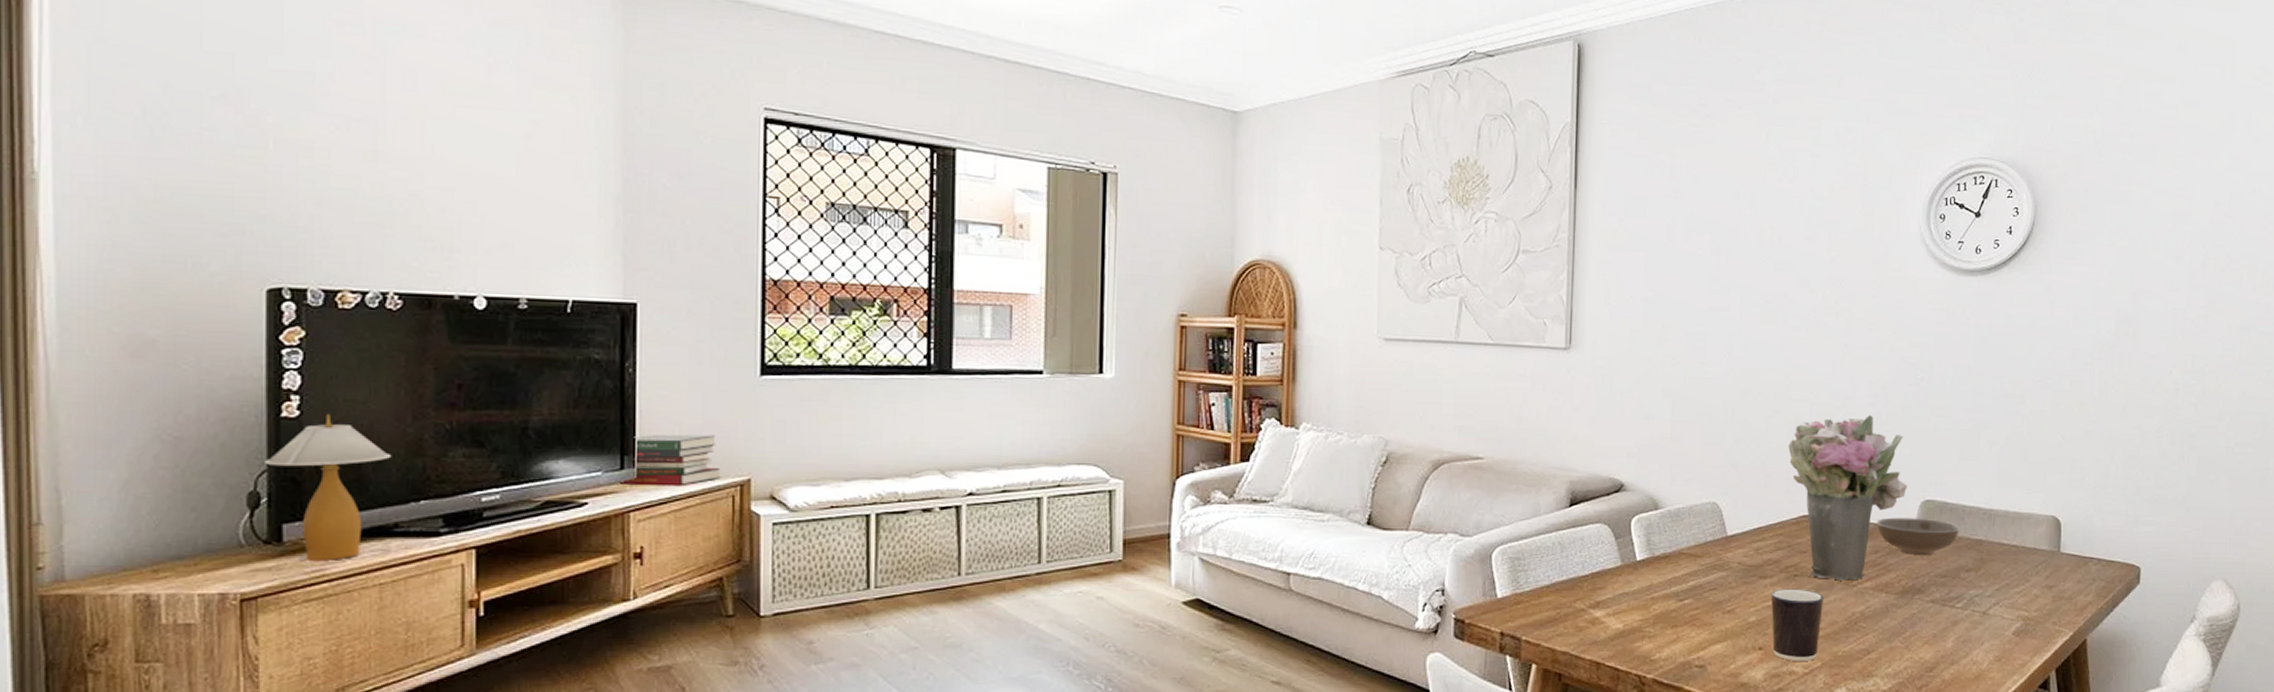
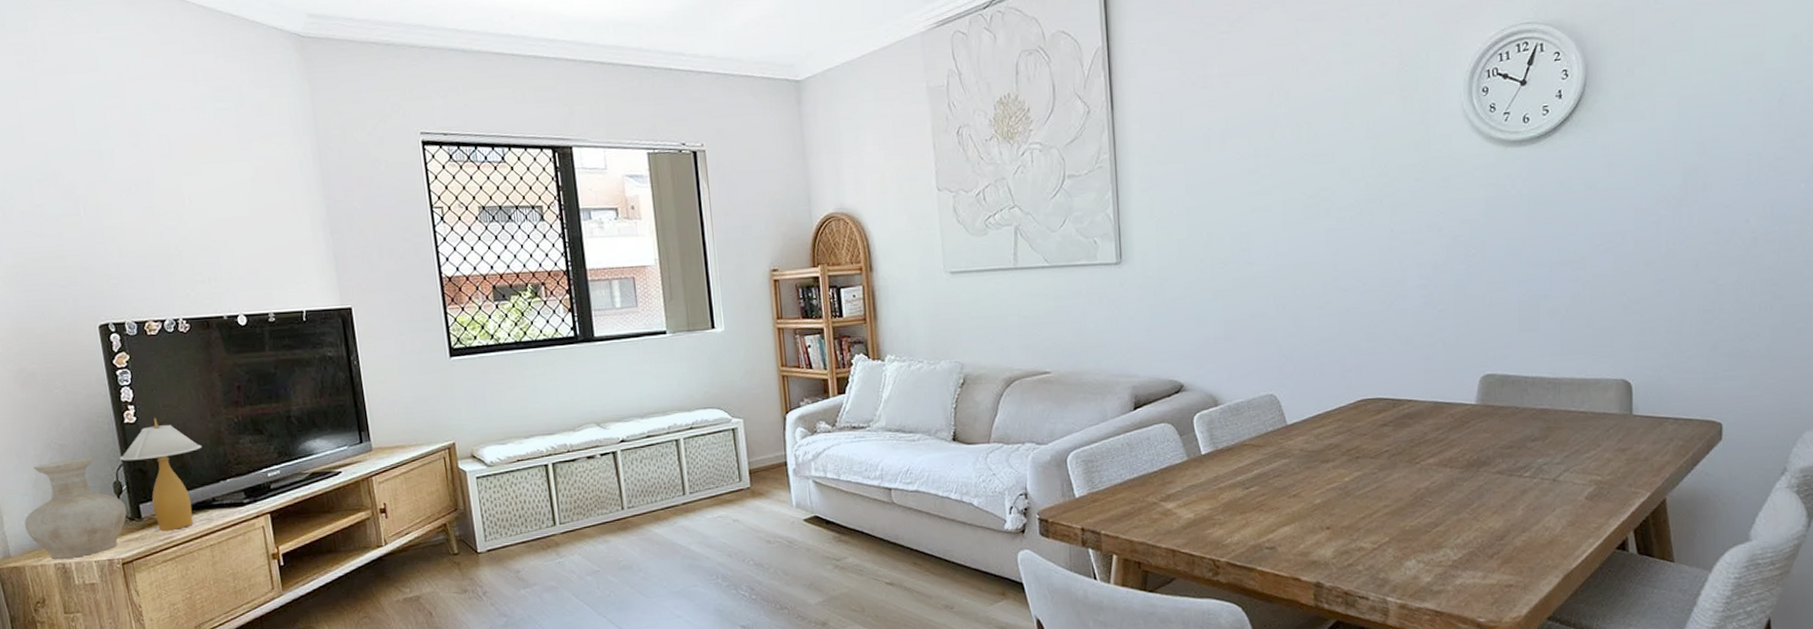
vase: none [96,457,262,590] -> present [24,457,127,560]
books: present [616,434,721,487] -> none [359,409,433,456]
mug: present [1770,589,1824,662] -> none [1334,469,1387,539]
flower bouquet: present [1788,415,1908,581] -> none [1341,297,1467,459]
bowl: present [1876,517,1960,555] -> none [1436,392,1523,429]

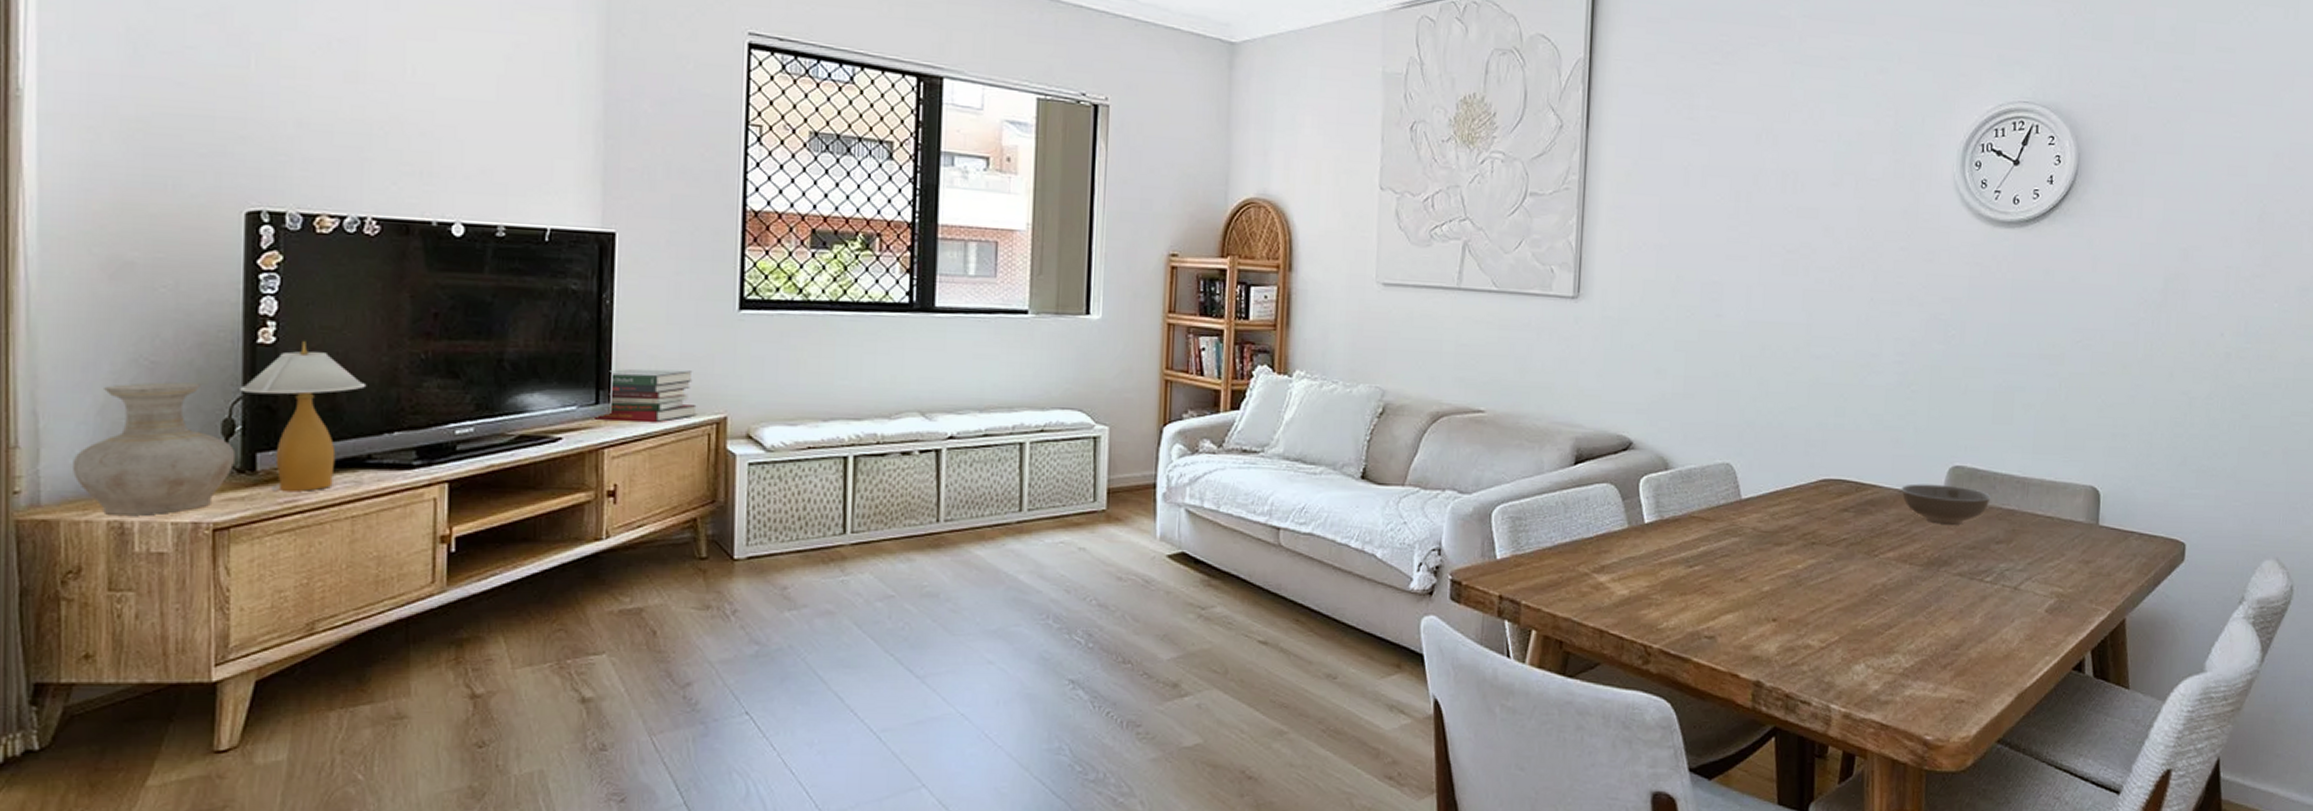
books: none [359,409,433,456] -> present [591,368,697,423]
bowl: none [1436,392,1523,429] -> present [1901,483,1991,525]

